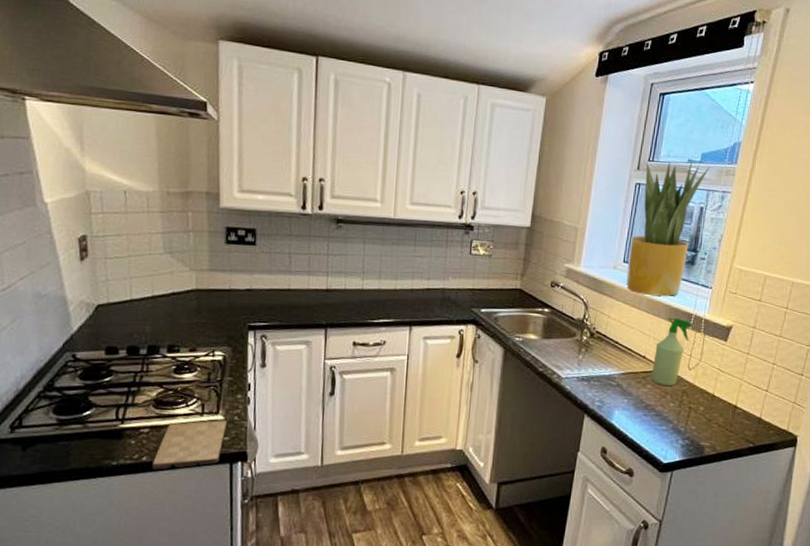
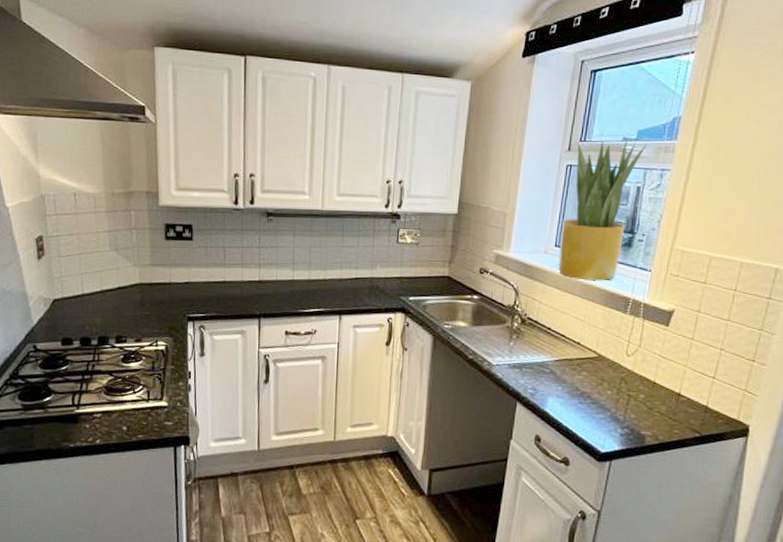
cutting board: present [151,420,228,470] -> none [104,406,171,452]
spray bottle: present [650,317,693,387] -> none [585,302,631,374]

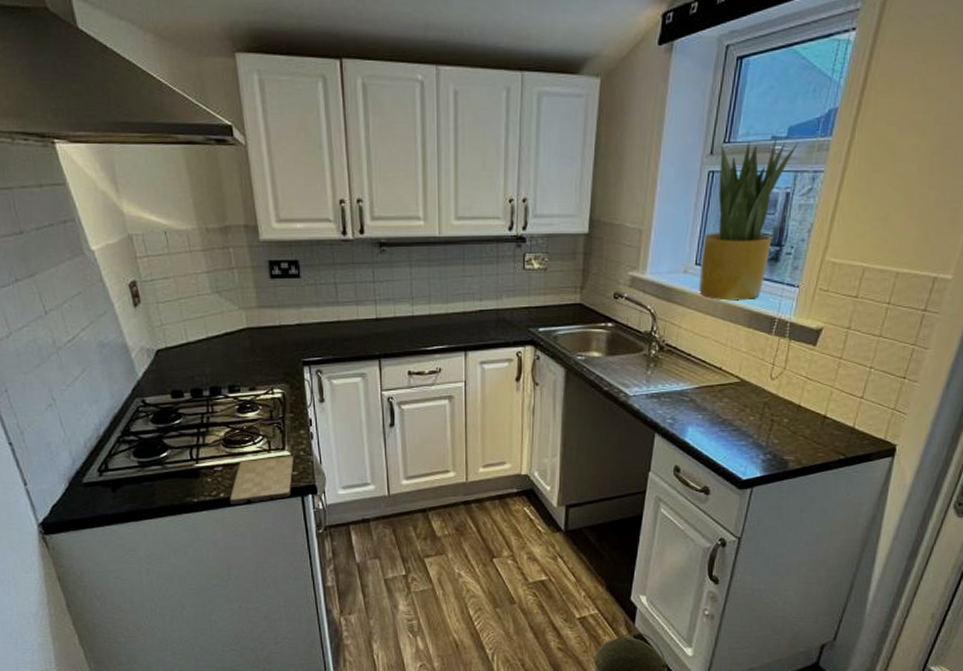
cutting board: none [104,406,171,452] -> present [229,456,295,505]

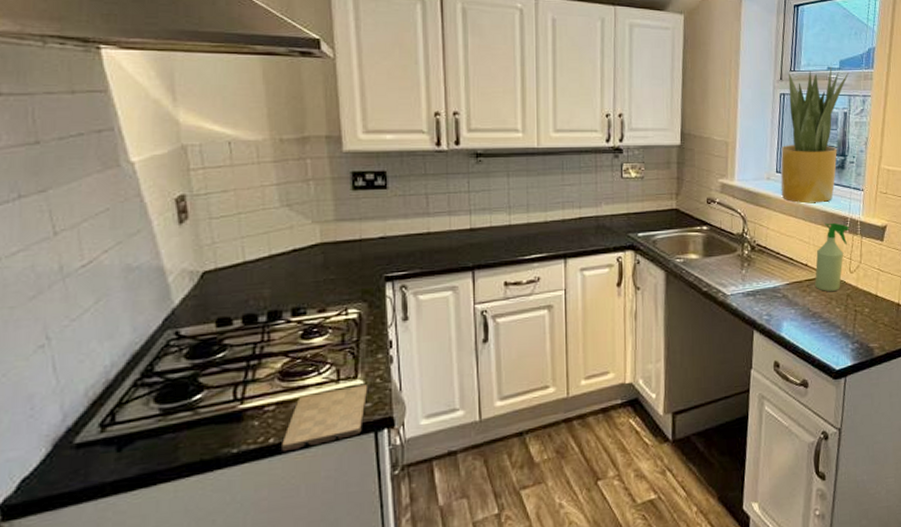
spray bottle: none [727,323,776,399] -> present [814,222,850,292]

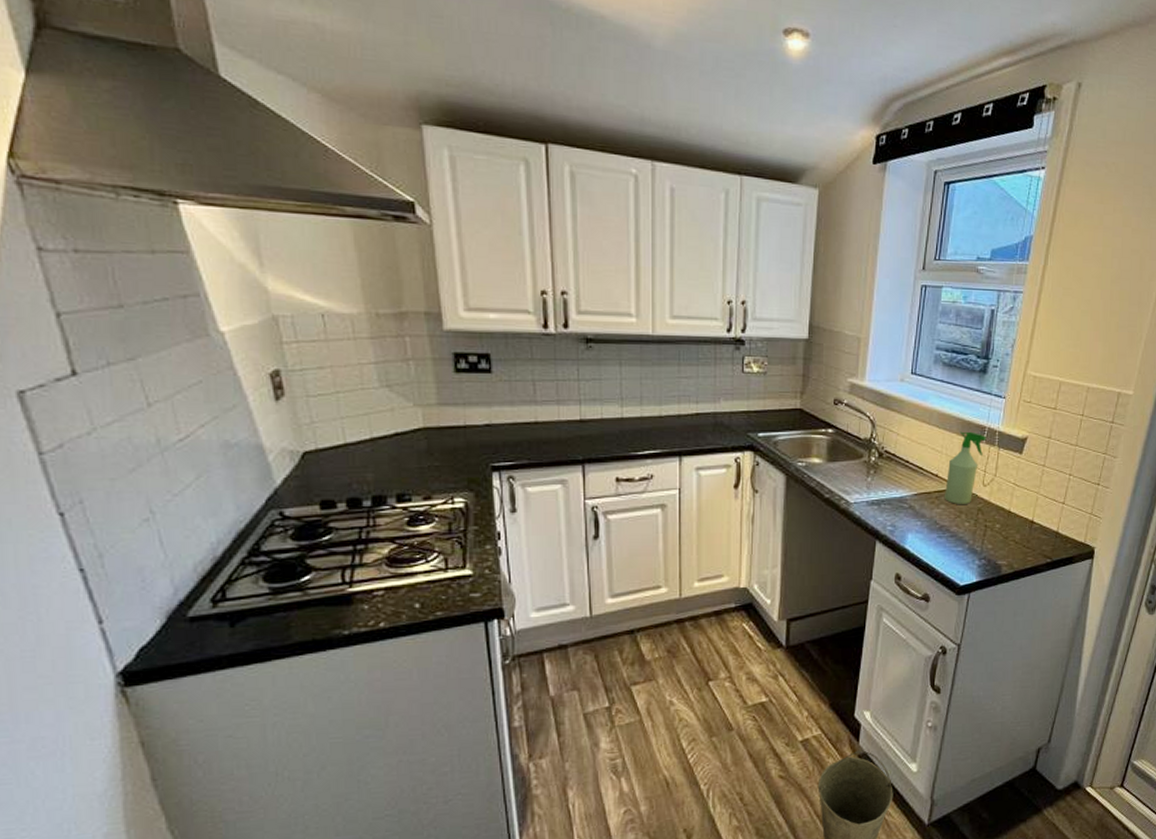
cutting board: present [280,385,368,453] -> none [391,575,477,637]
planter: present [780,66,849,204] -> none [915,256,1001,410]

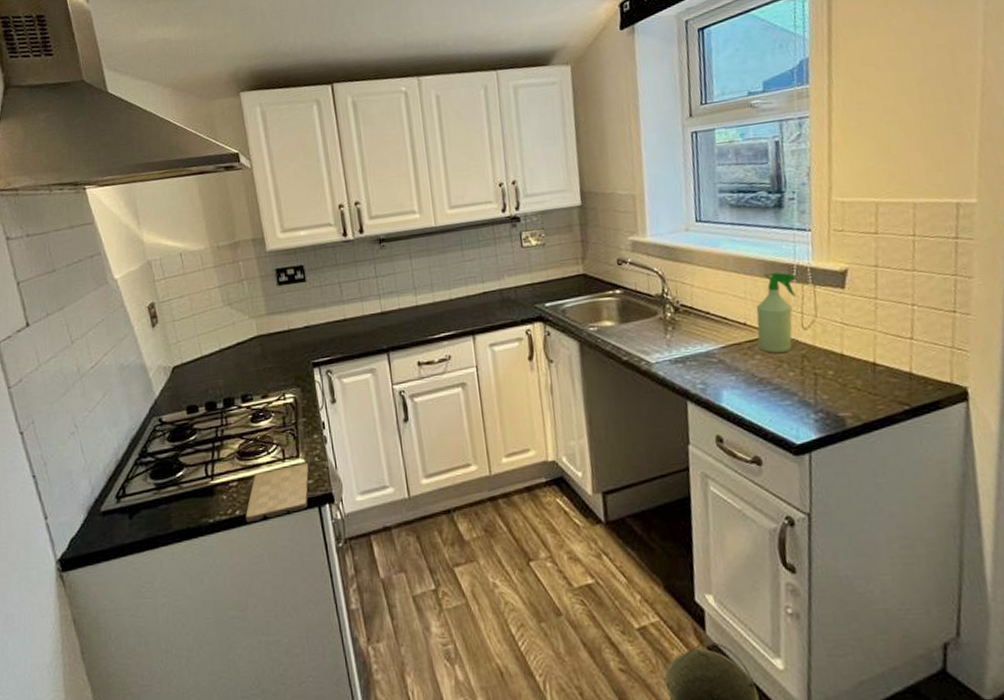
cutting board: none [391,575,477,637] -> present [245,463,310,523]

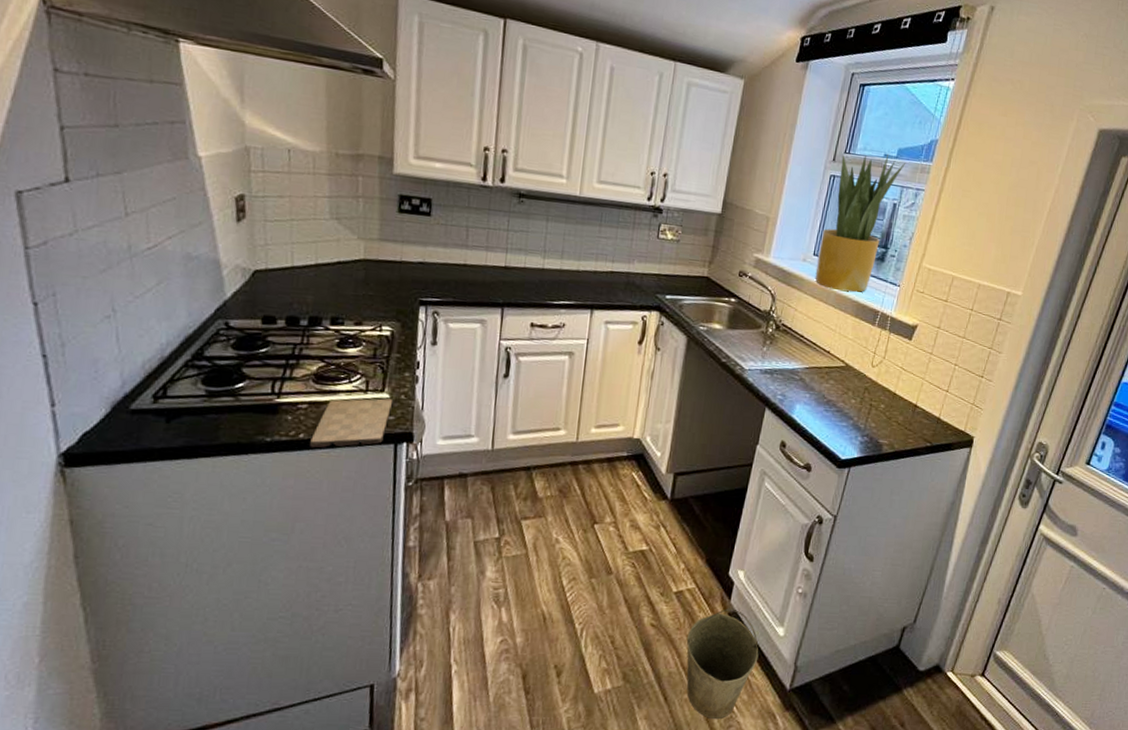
planter: none [698,90,777,254] -> present [814,153,906,293]
spray bottle: present [756,272,797,354] -> none [833,313,879,383]

